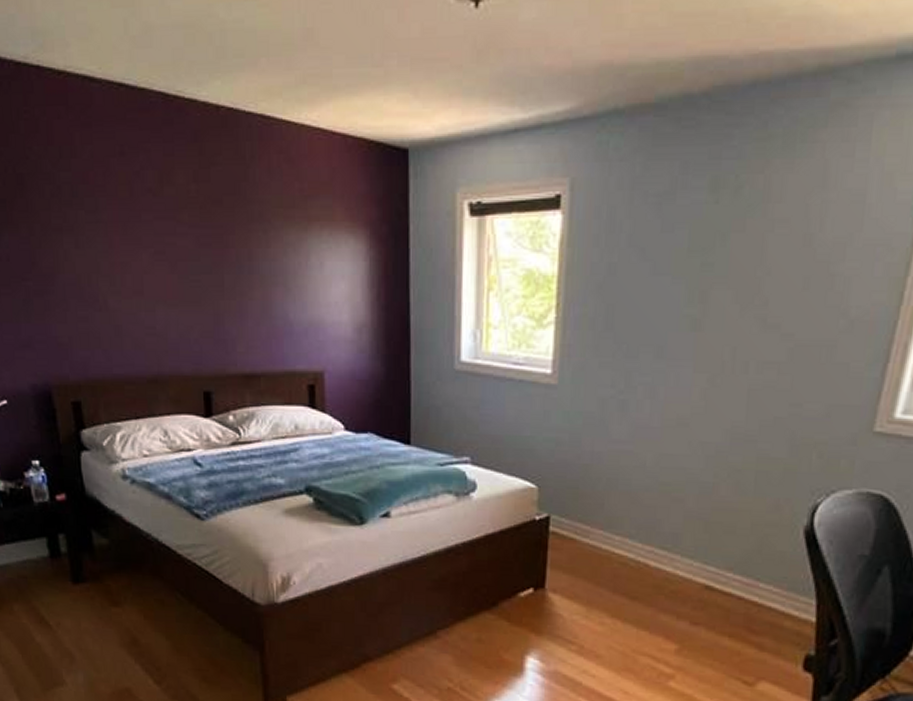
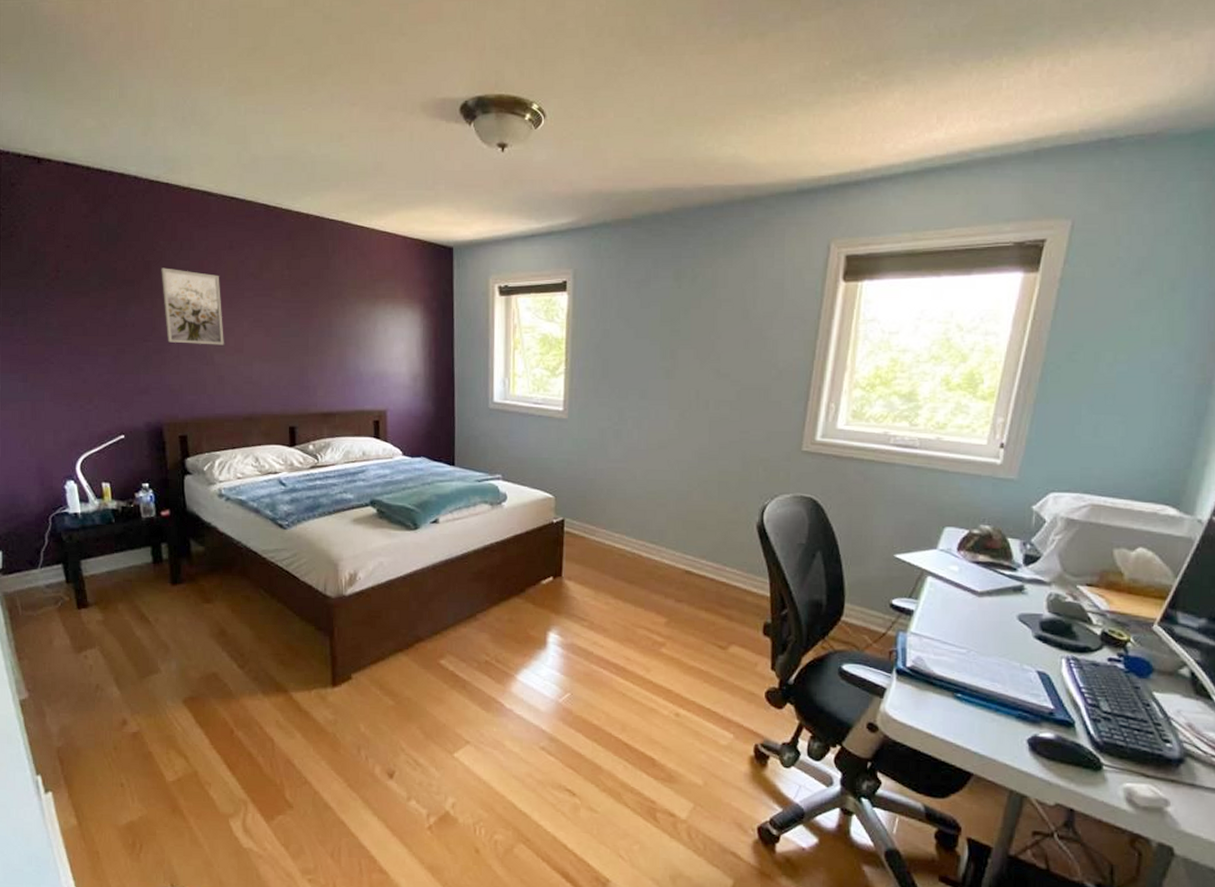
wall art: none [37,182,120,285] -> present [161,268,224,345]

